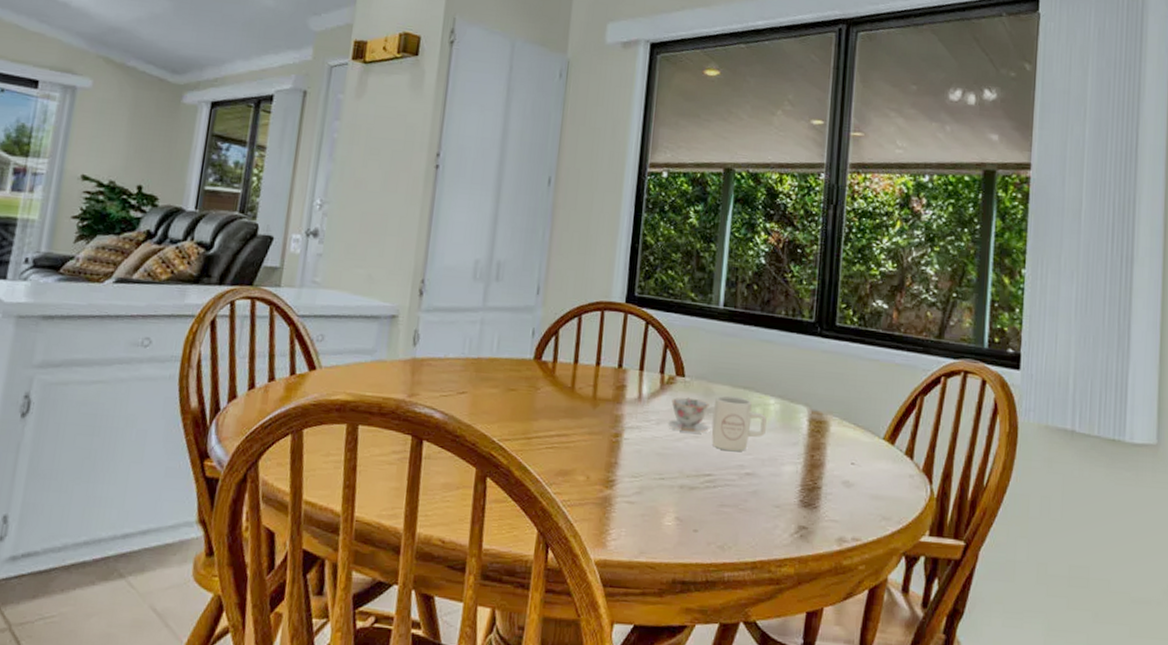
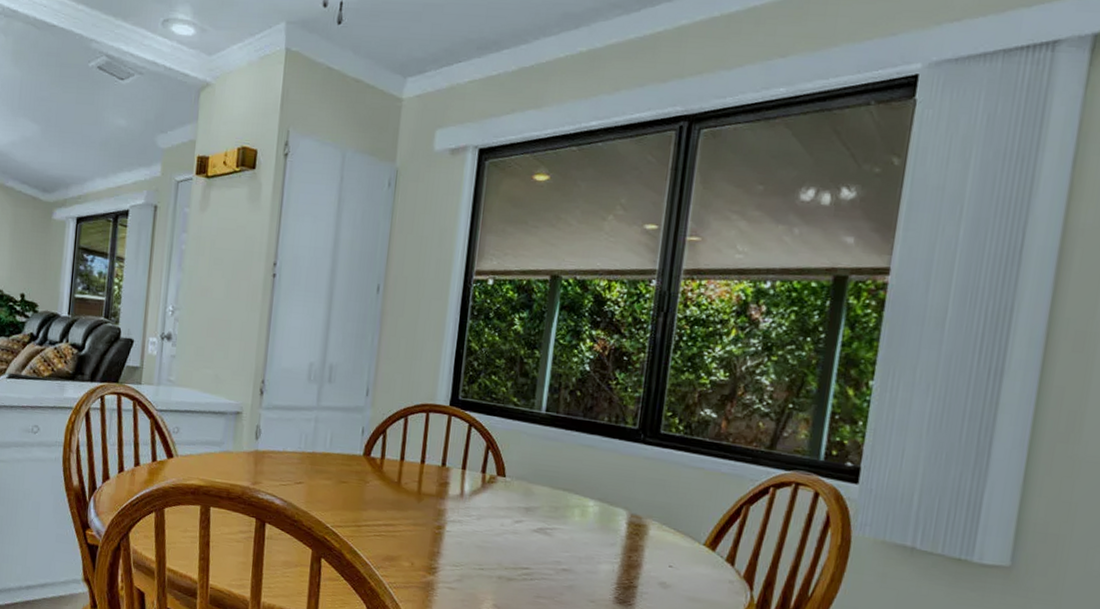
teacup: present [668,397,710,433] -> none [488,496,529,530]
mug: present [711,395,767,452] -> none [530,495,585,549]

